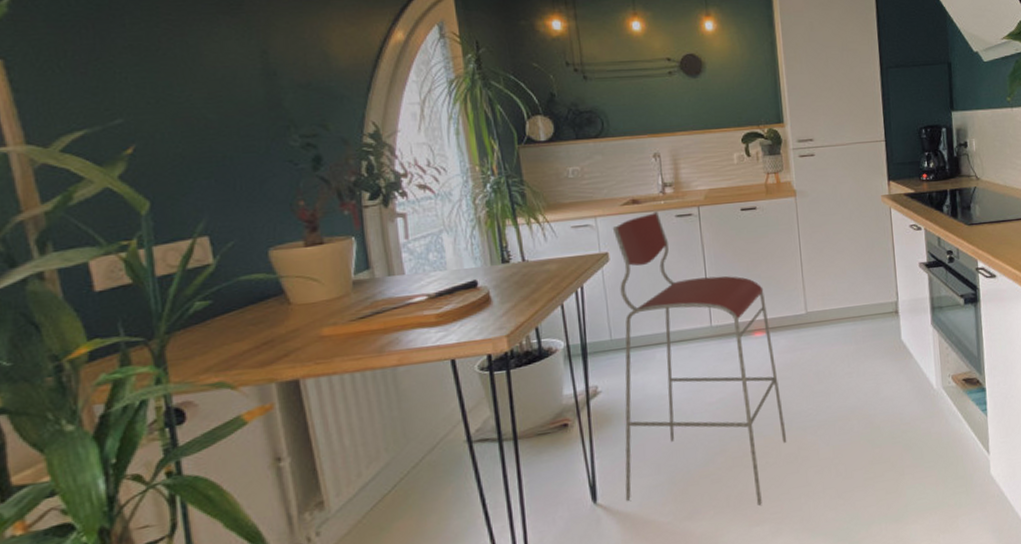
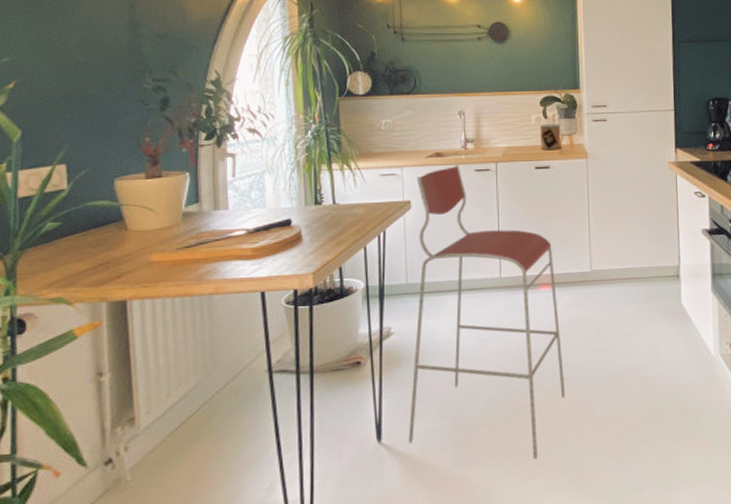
tin can: none [743,161,767,191] -> present [540,124,561,151]

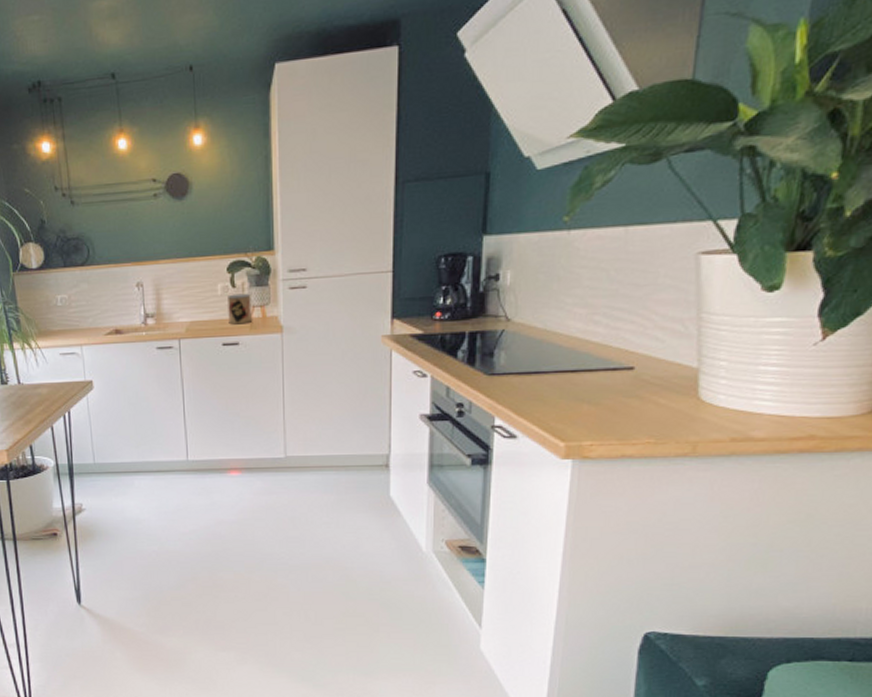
bar stool: present [408,165,566,459] -> none [96,342,257,633]

